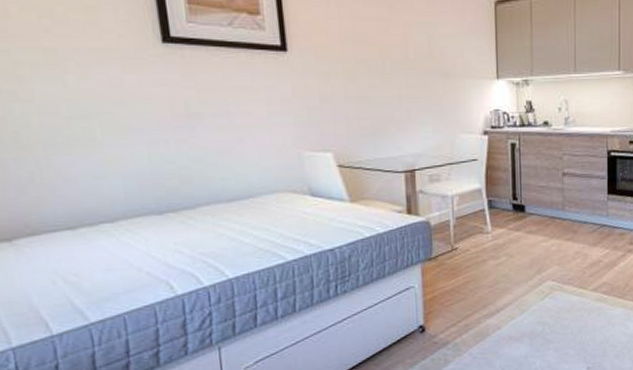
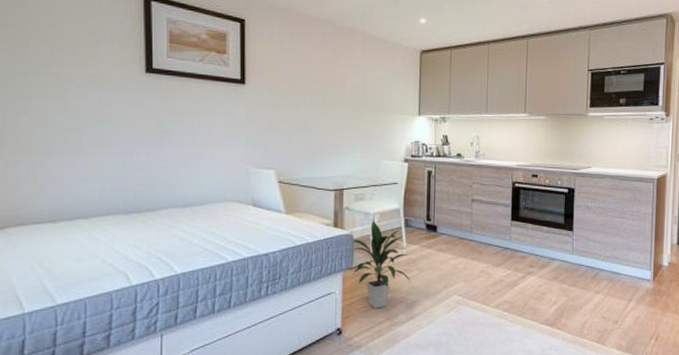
indoor plant: none [428,203,499,302] -> present [351,220,411,309]

